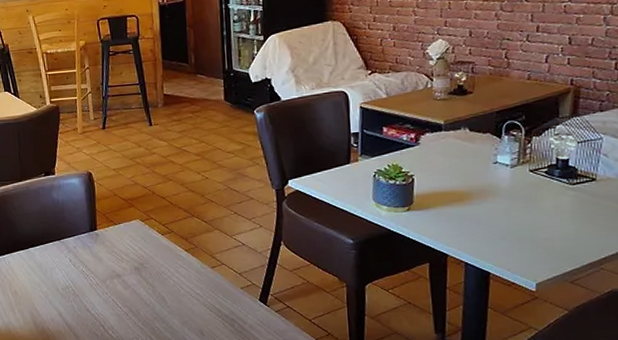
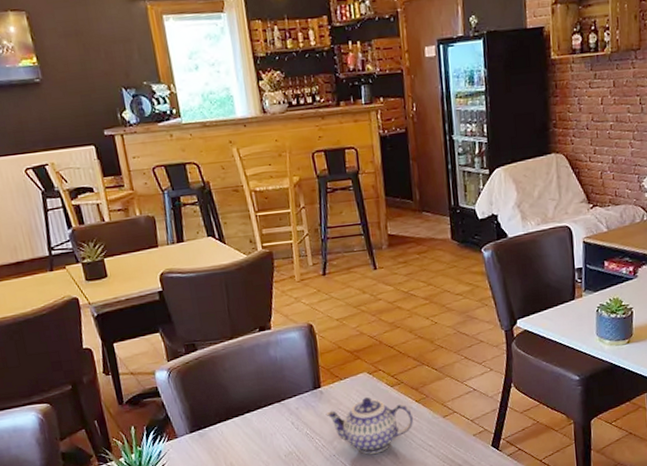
teapot: none [100,243,183,296] -> present [325,397,414,455]

